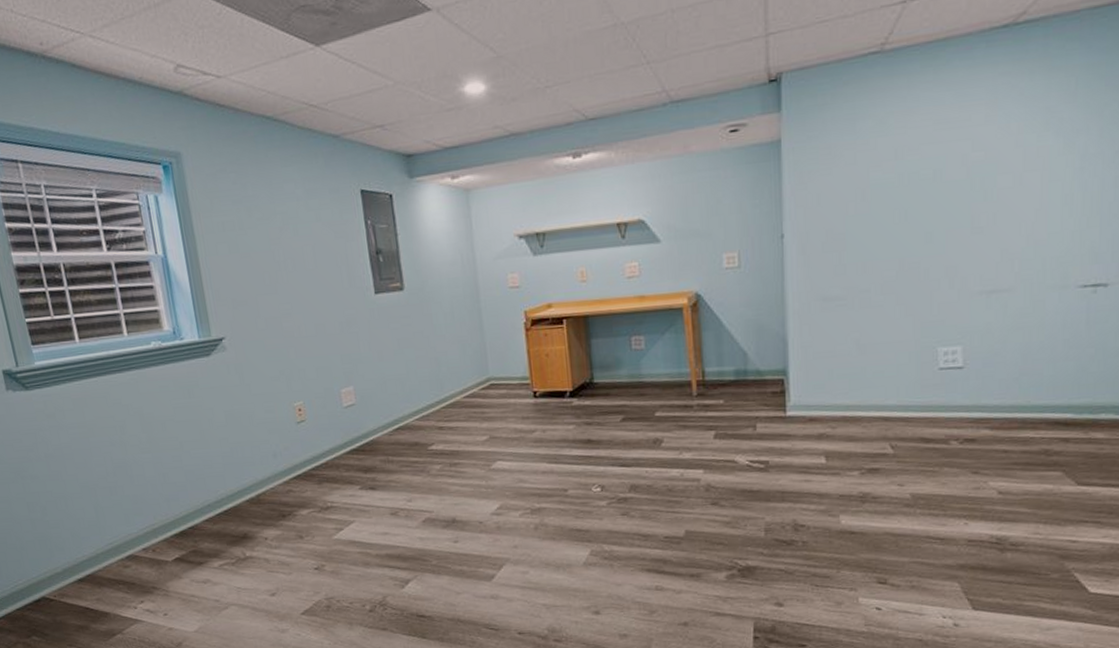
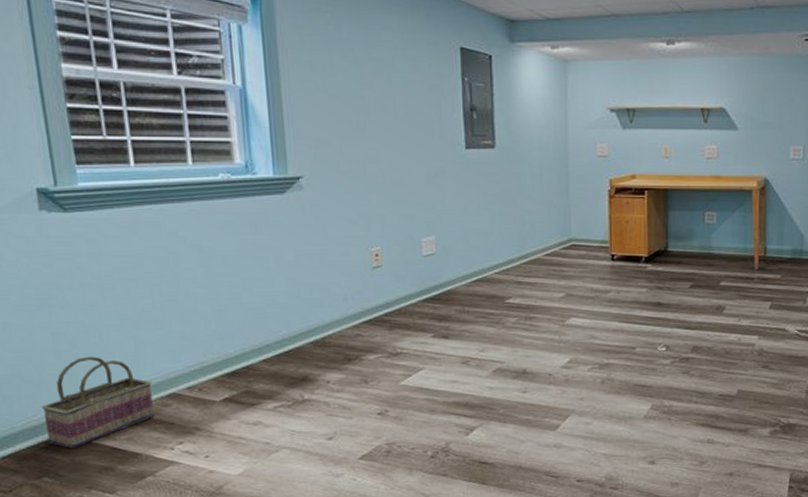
basket: none [24,523,117,609] -> present [40,356,154,448]

